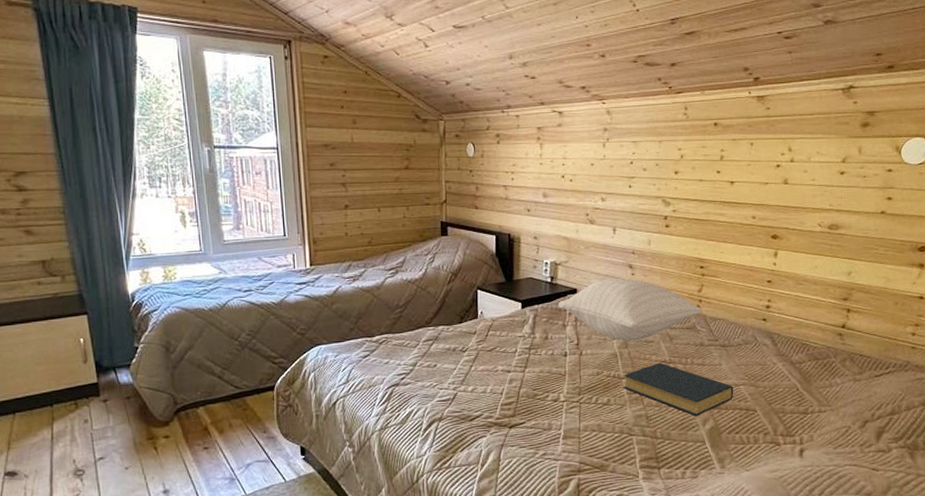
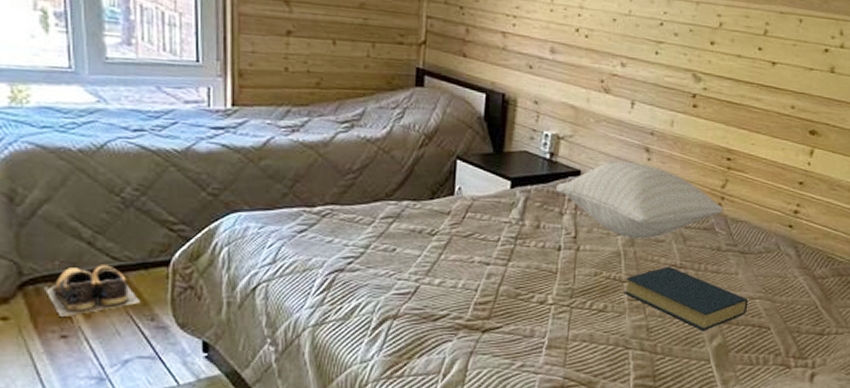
shoes: none [192,392,257,433] -> present [45,265,141,316]

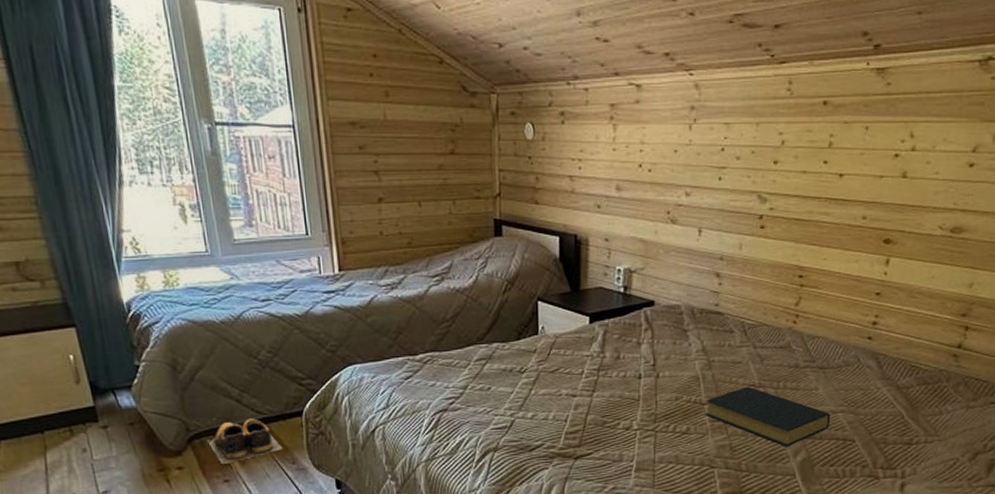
pillow: present [556,161,723,239] -> none [632,288,799,362]

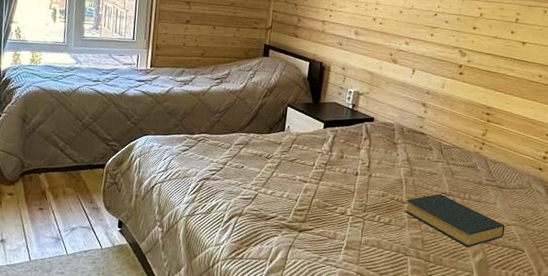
shoes: present [208,418,283,464] -> none [34,164,86,196]

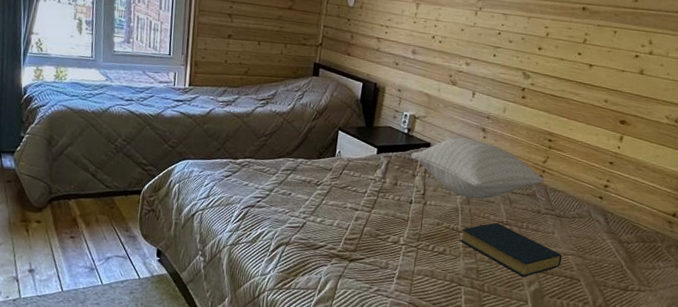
pillow: none [356,112,484,171] -> present [411,137,544,200]

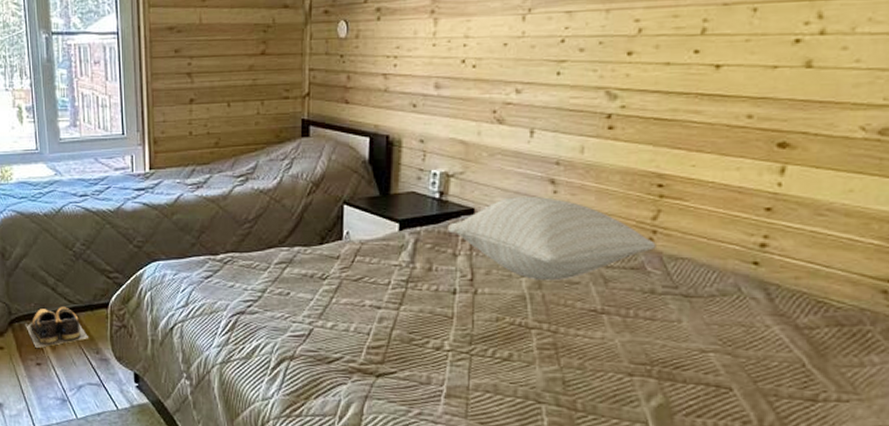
shoes: none [64,190,121,224] -> present [26,307,89,348]
hardback book: present [459,223,562,277] -> none [532,312,698,387]

